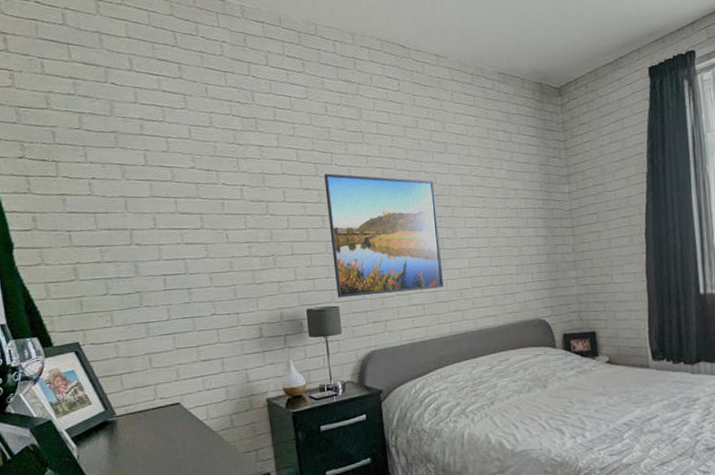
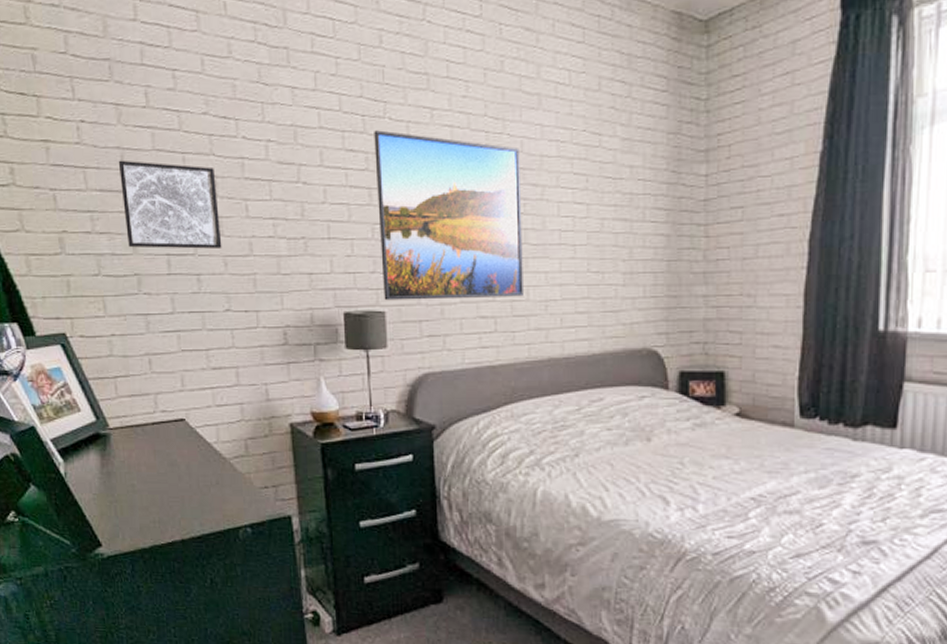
wall art: none [122,205,208,272] -> present [118,160,222,249]

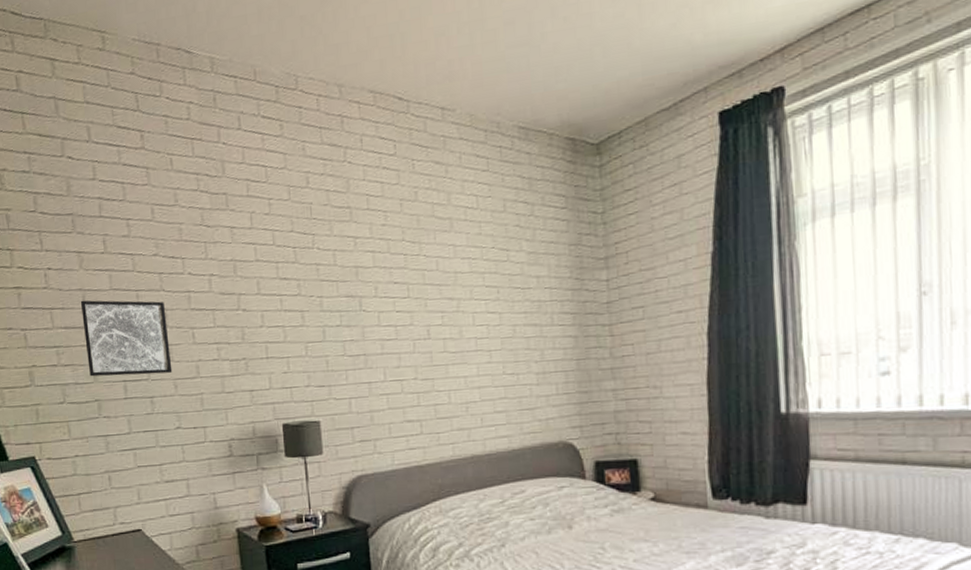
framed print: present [374,130,523,301] -> none [304,259,445,411]

